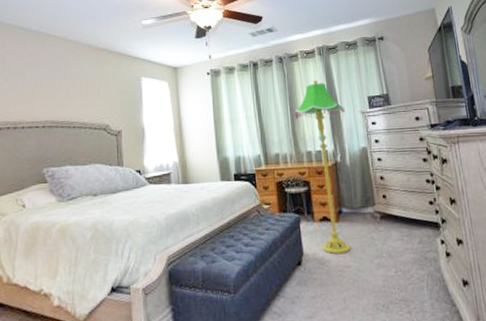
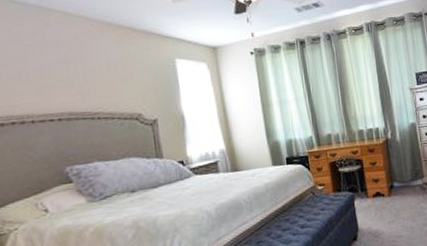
floor lamp: present [295,80,350,254] -> none [345,58,402,227]

